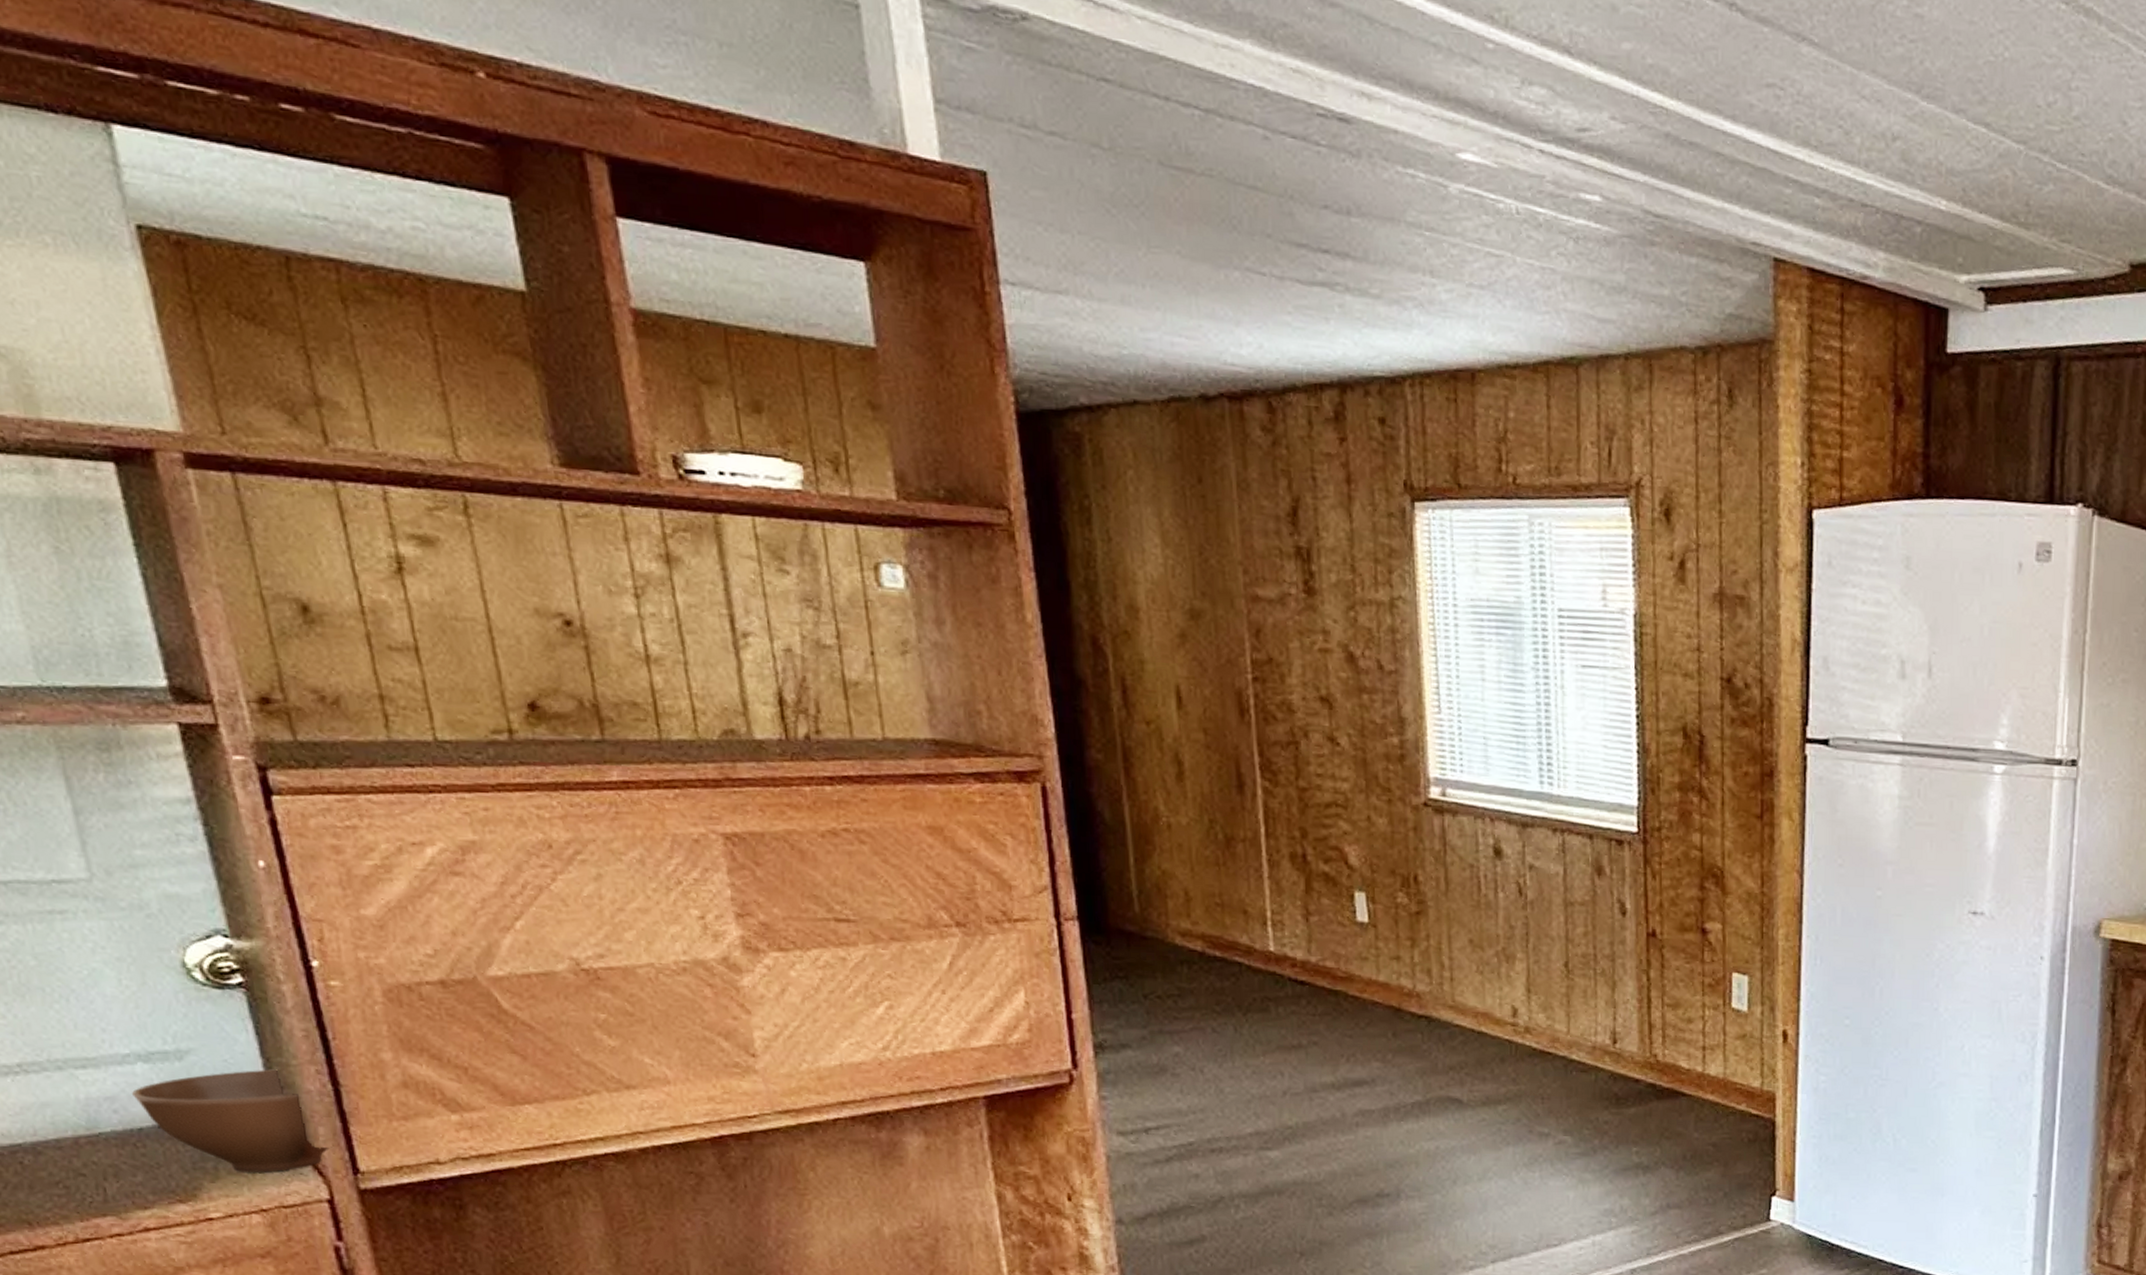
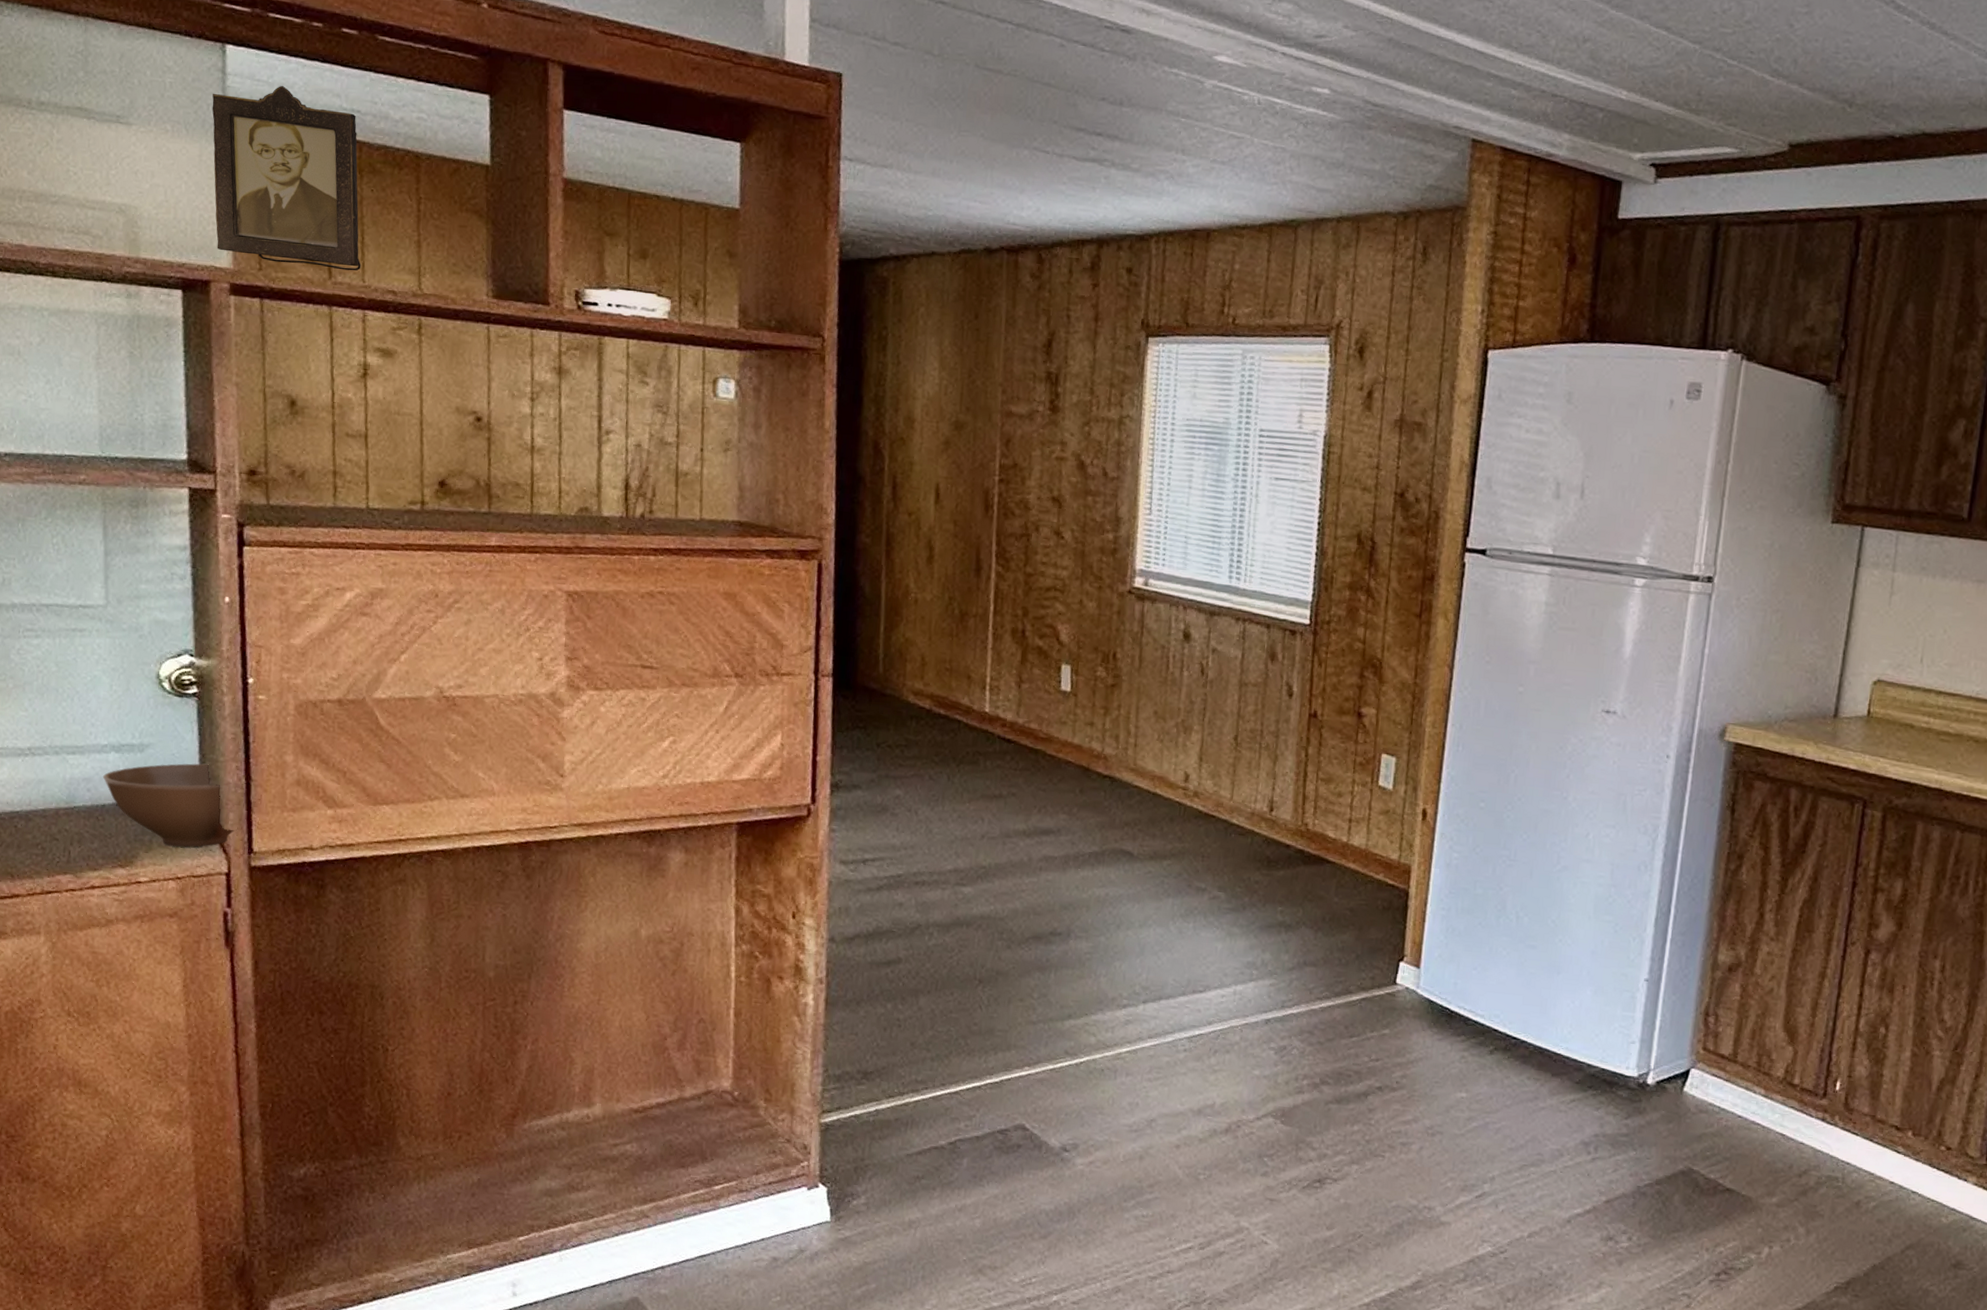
photo frame: none [105,181,369,434] -> present [212,85,361,271]

